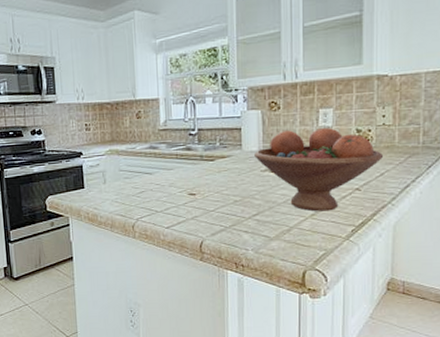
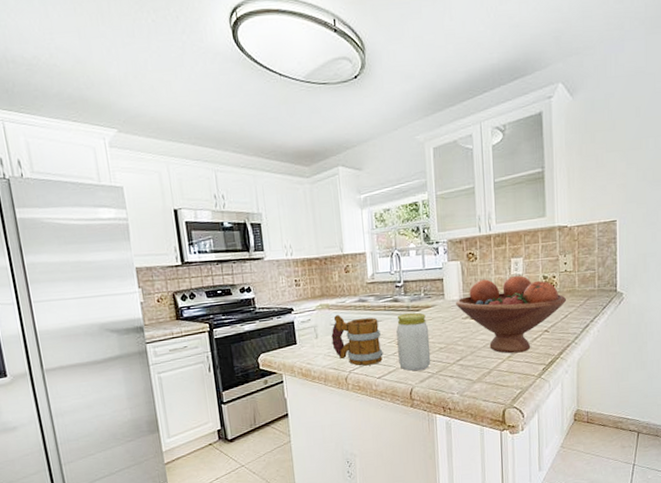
mug: none [119,161,173,214] -> present [331,315,383,366]
jar: none [188,162,224,224] -> present [396,312,431,371]

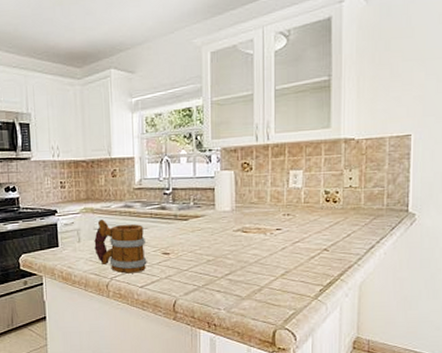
jar: present [396,312,431,371] -> none [162,221,198,283]
fruit bowl: present [456,276,566,354] -> none [227,189,349,271]

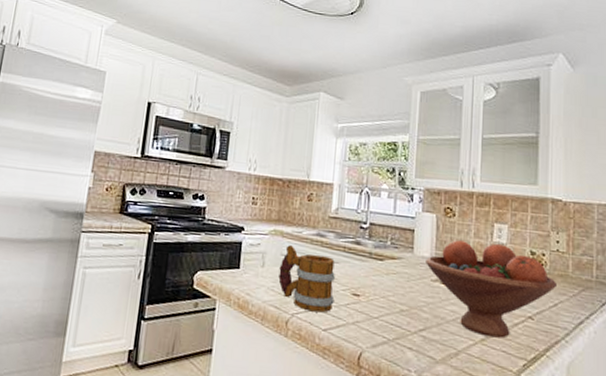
fruit bowl: none [227,189,349,271] -> present [426,240,556,339]

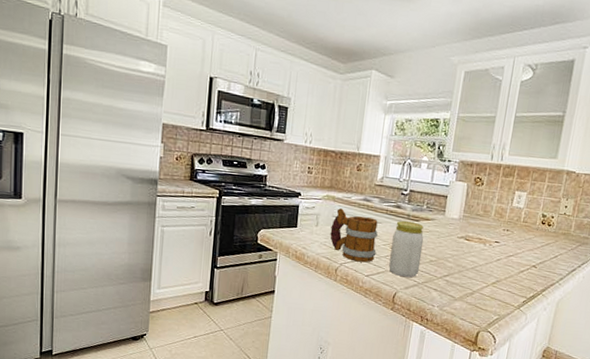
jar: none [350,259,391,333] -> present [389,220,424,278]
fruit bowl: present [426,240,556,339] -> none [454,205,559,282]

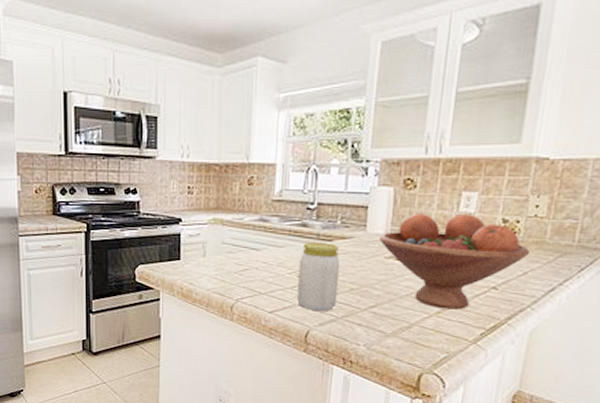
mug: present [330,208,378,263] -> none [221,233,280,296]
fruit bowl: none [454,205,559,282] -> present [379,213,529,310]

